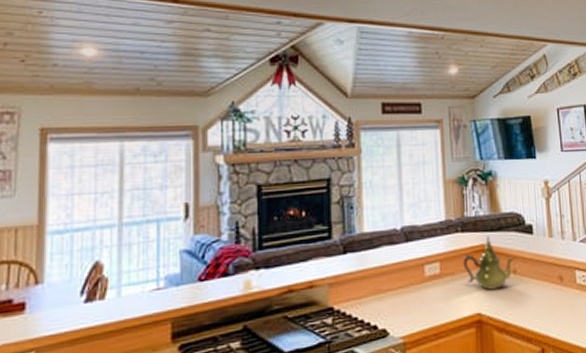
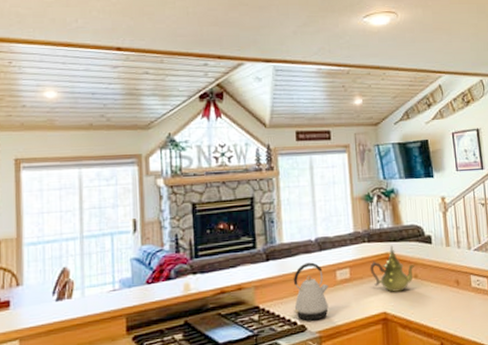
kettle: none [373,255,415,325] -> present [293,262,329,321]

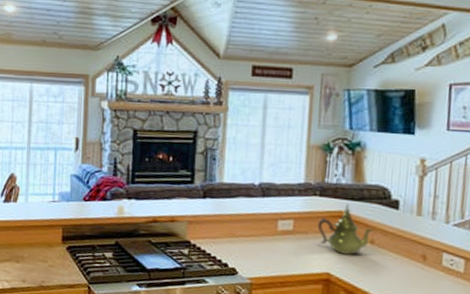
kettle: present [293,262,329,321] -> none [225,206,267,267]

